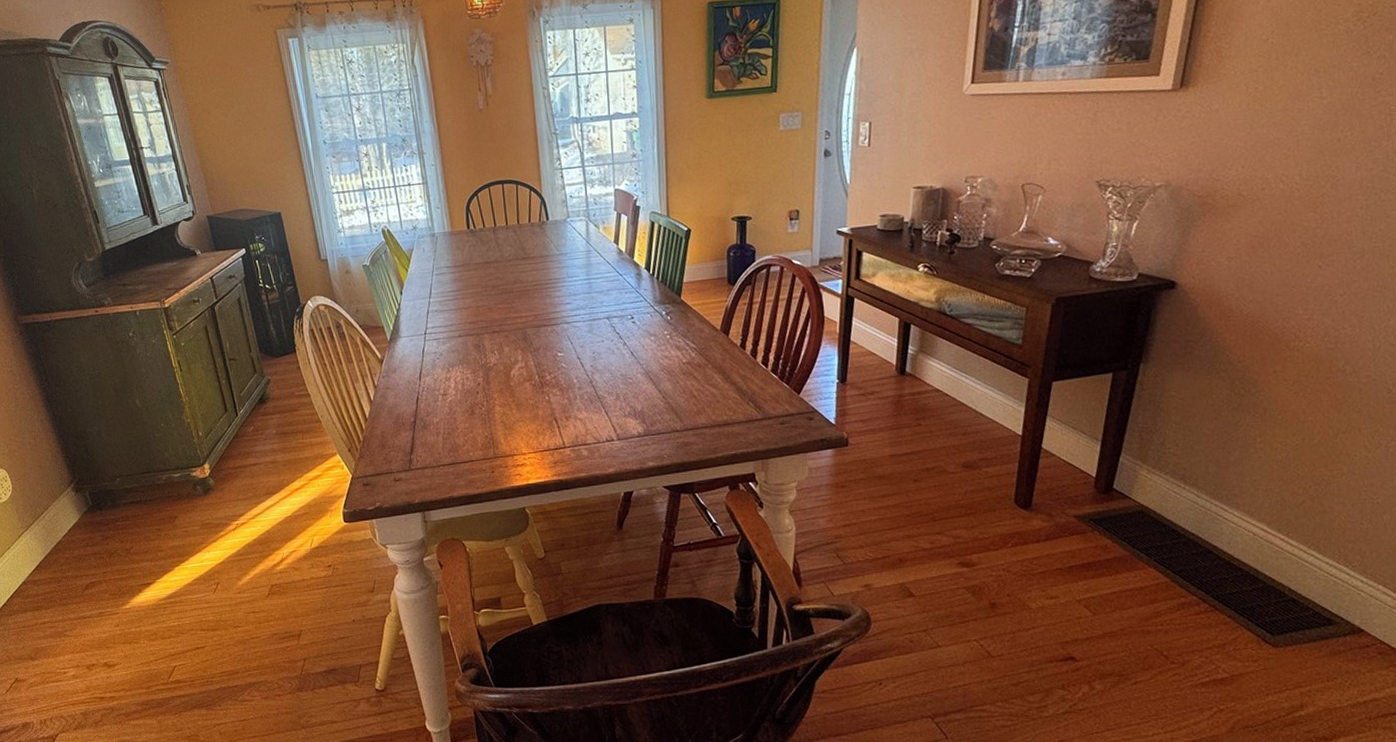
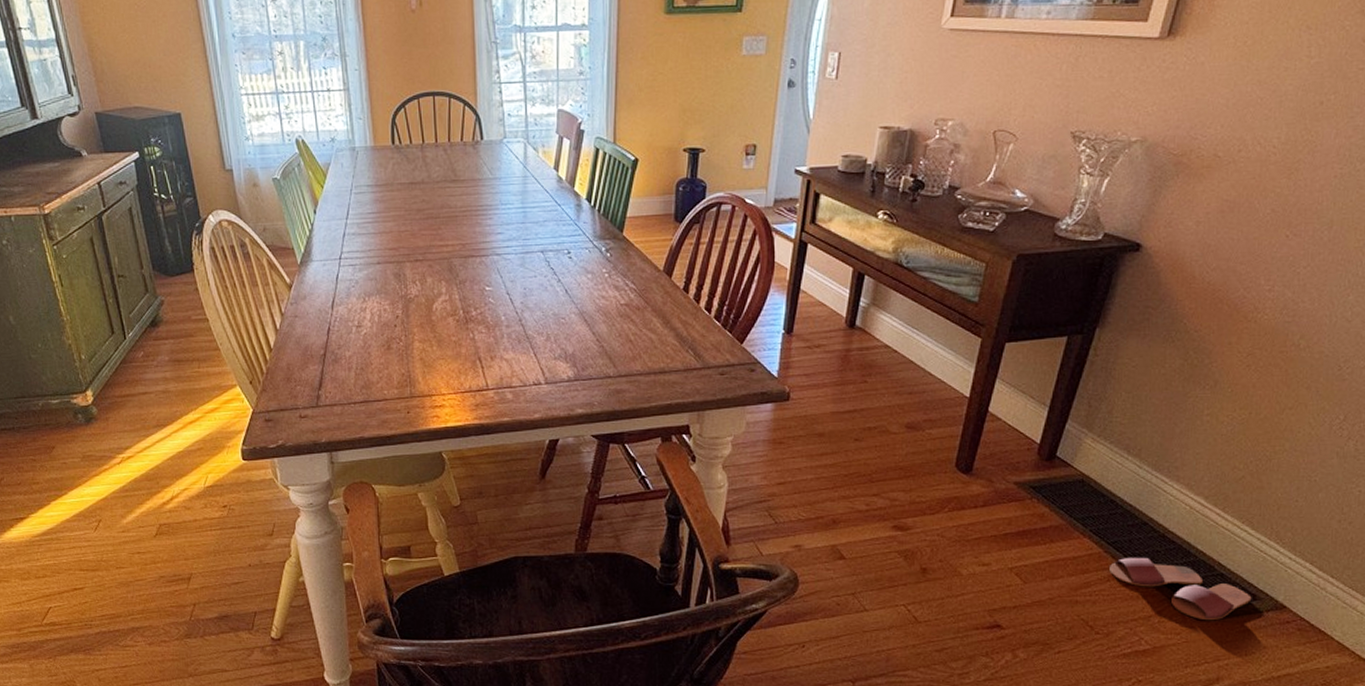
slippers: none [1178,586,1327,647] -> present [1110,558,1252,621]

